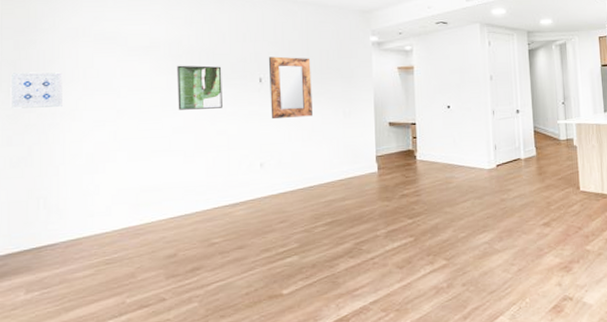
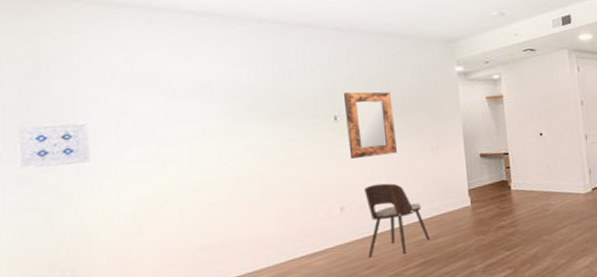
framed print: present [177,65,223,110] -> none [235,105,293,157]
dining chair: none [282,144,339,213] -> present [364,183,431,259]

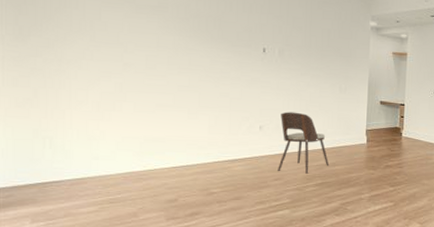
wall art: present [16,122,90,169] -> none [15,15,69,54]
home mirror: present [344,92,397,159] -> none [272,29,313,89]

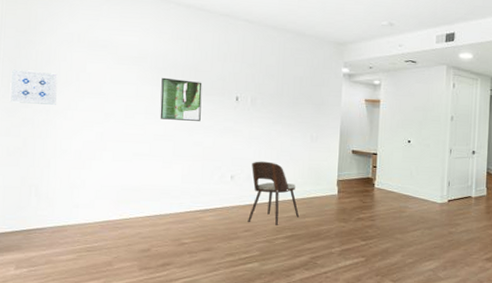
wall art: none [15,15,69,54] -> present [9,68,58,105]
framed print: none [183,27,228,72] -> present [160,77,202,121]

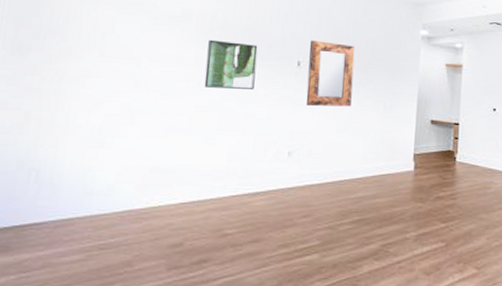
wall art: present [9,68,58,105] -> none [11,28,77,71]
home mirror: none [244,78,285,137] -> present [305,40,355,107]
dining chair: present [248,161,300,225] -> none [307,134,369,209]

